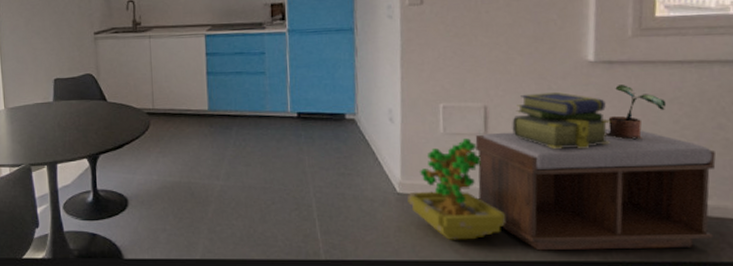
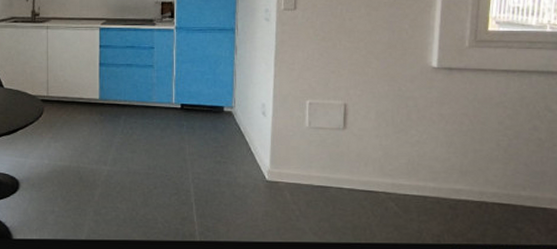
decorative plant: present [407,138,505,240] -> none [275,132,357,224]
bench: present [475,128,716,251] -> none [335,127,530,234]
stack of books: present [512,92,611,149] -> none [367,94,449,144]
potted plant: present [604,85,667,140] -> none [443,89,494,138]

